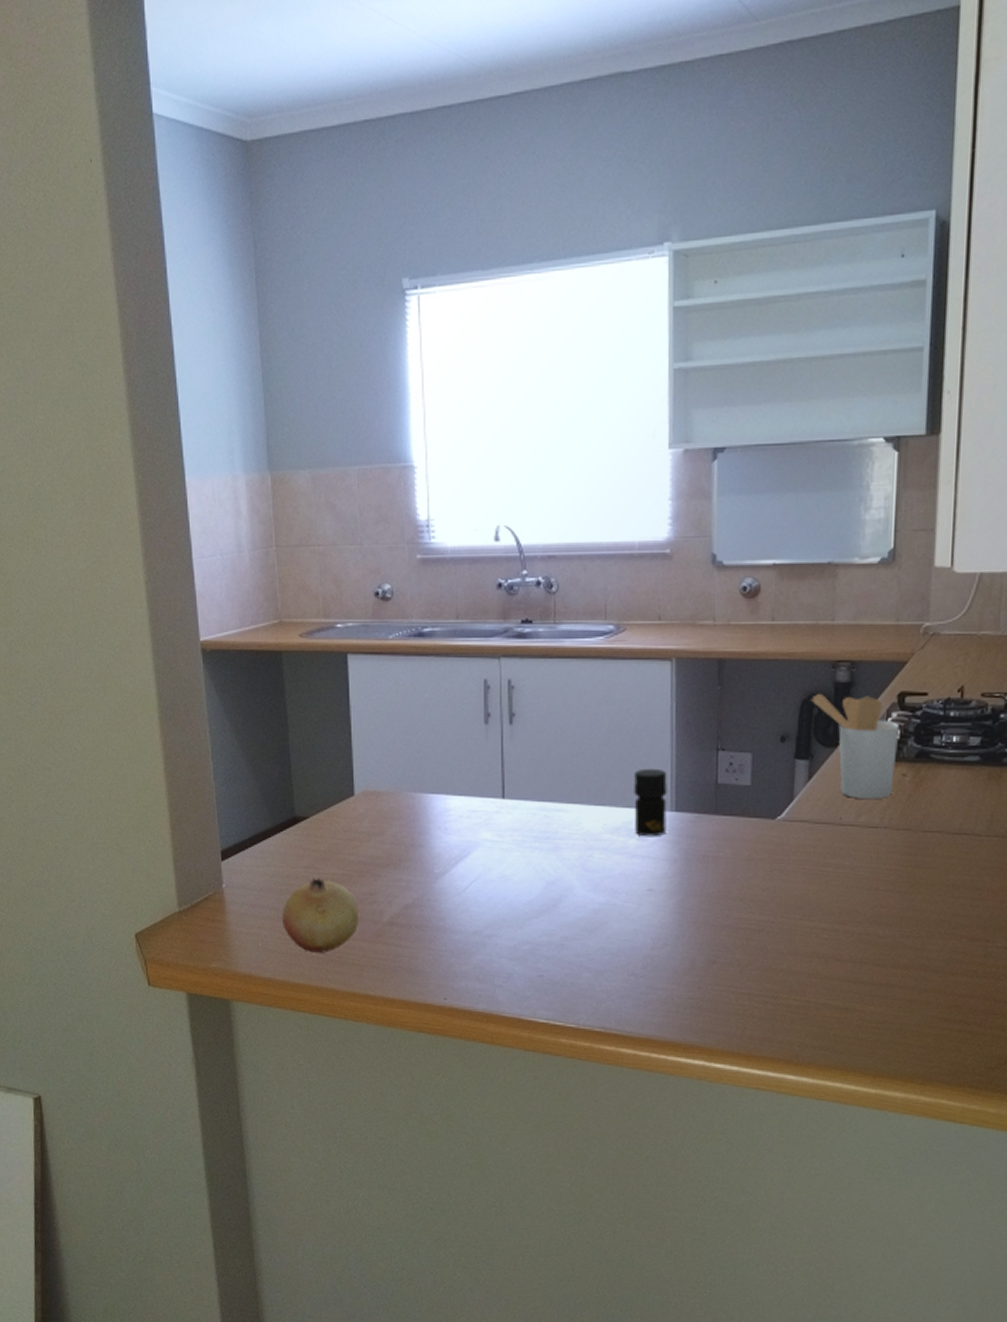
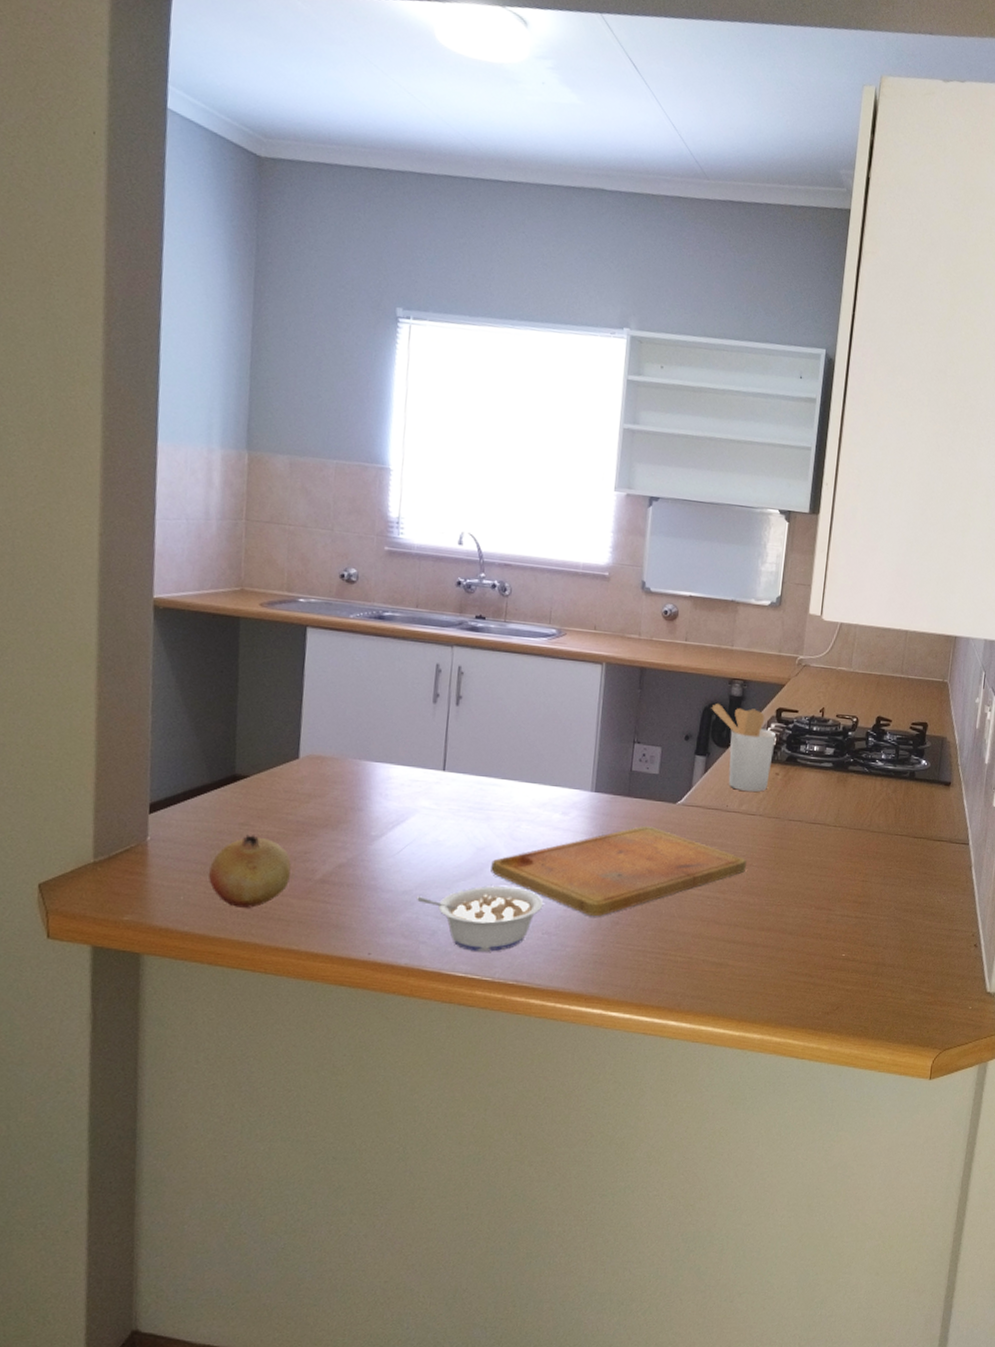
legume: none [487,923,627,996] -> present [416,886,544,952]
cutting board: none [564,847,871,955] -> present [491,825,747,917]
jar: present [634,768,667,837] -> none [559,753,591,813]

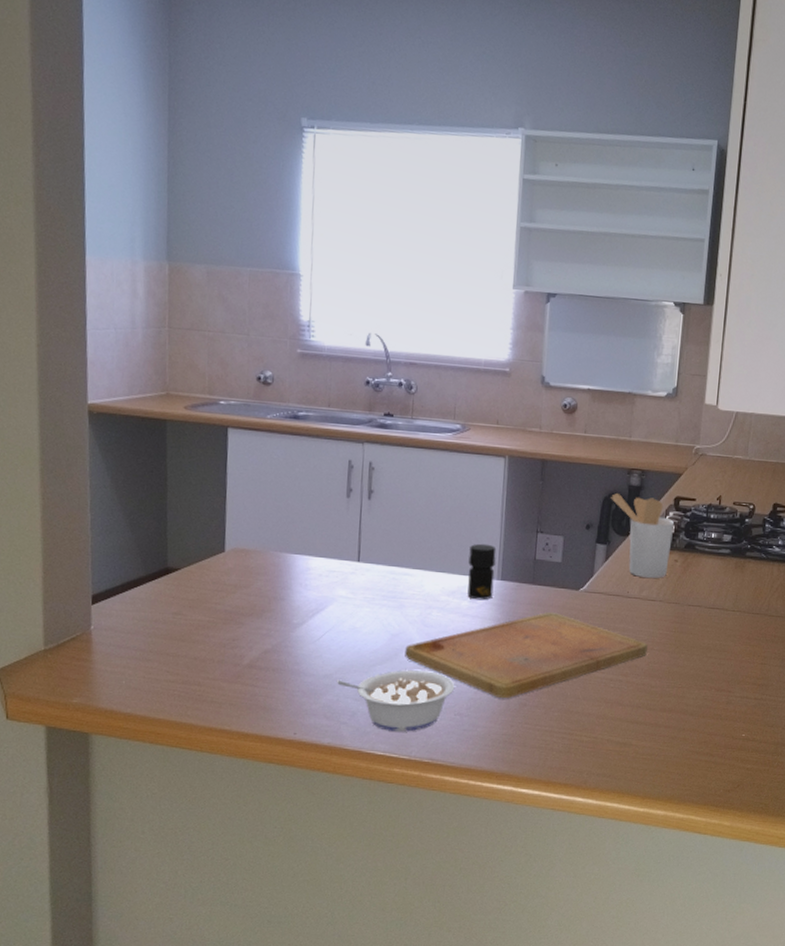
fruit: present [209,835,291,908] -> none [147,623,221,691]
jar: none [559,753,591,813] -> present [467,543,497,600]

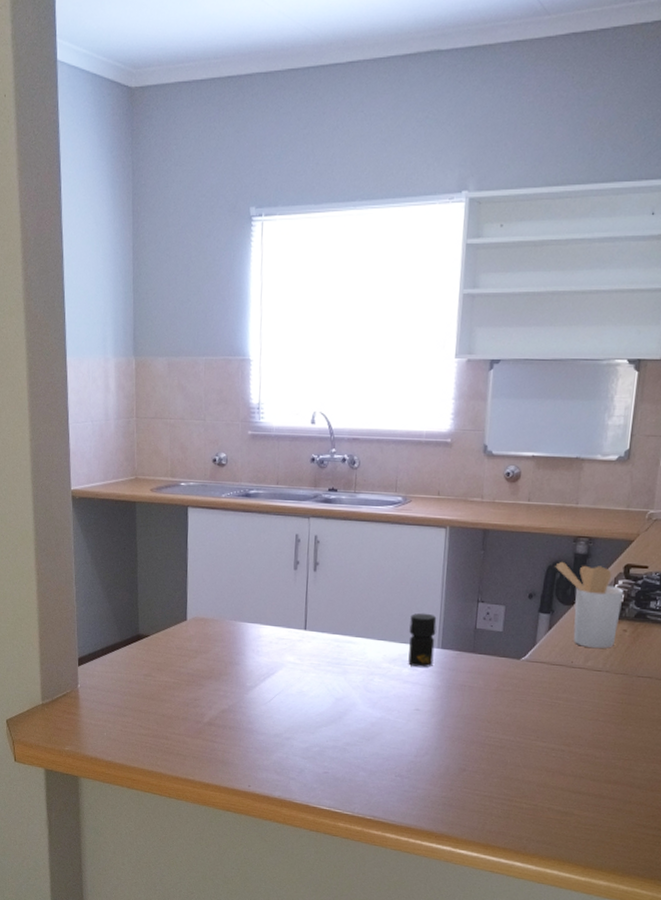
legume: present [336,670,455,732] -> none [285,732,396,790]
cutting board: present [405,611,648,699] -> none [348,680,592,763]

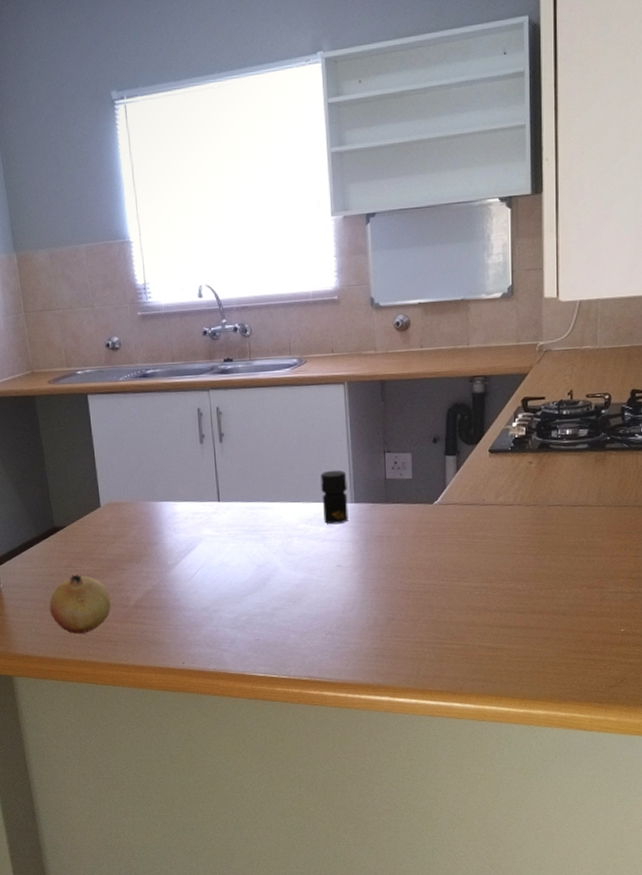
fruit: none [124,684,185,744] -> present [49,574,111,634]
utensil holder: present [555,561,624,648] -> none [455,402,525,483]

